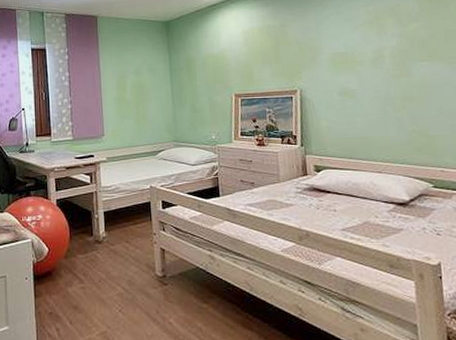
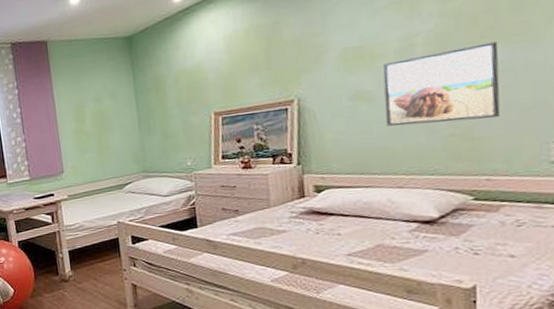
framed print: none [361,61,447,121] -> present [382,41,501,126]

